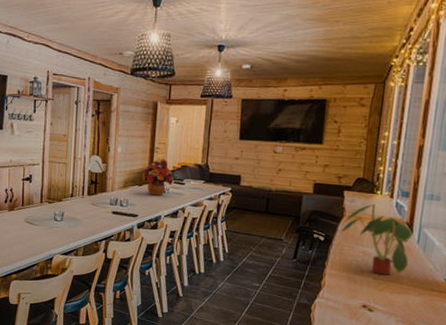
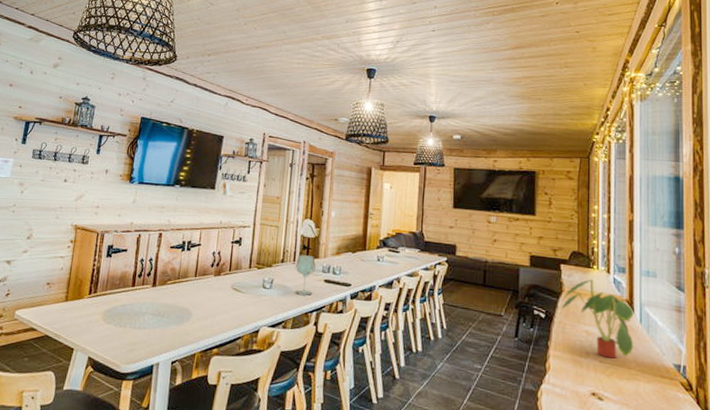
wine glass: none [84,189,104,226] -> present [295,255,316,296]
flower arrangement: present [142,159,174,196] -> none [355,225,388,264]

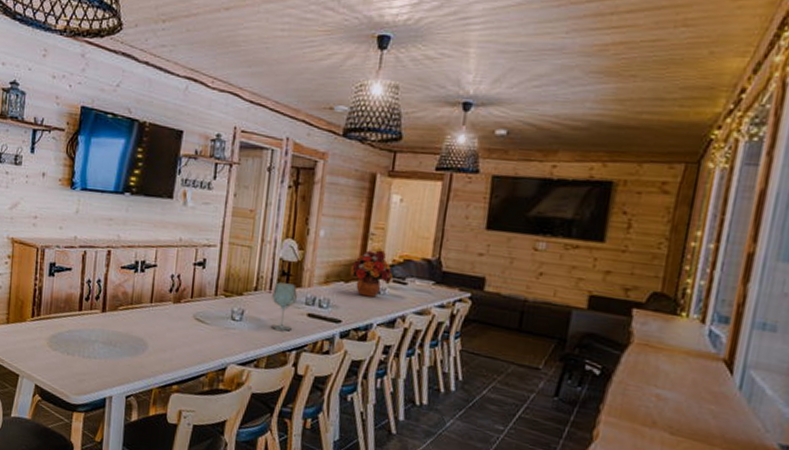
flower arrangement: none [355,225,388,264] -> present [349,248,393,298]
plant: present [561,279,634,359] -> none [624,329,733,432]

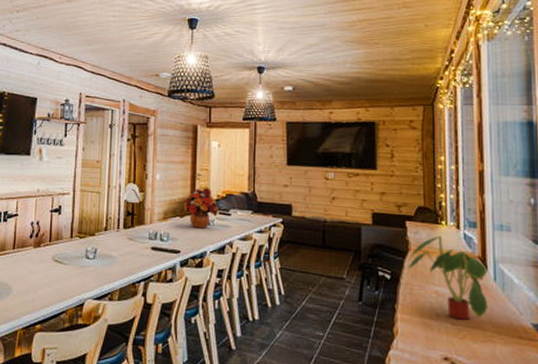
wine glass: present [272,282,298,331] -> none [120,222,142,265]
plant: none [624,329,733,432] -> present [407,235,488,320]

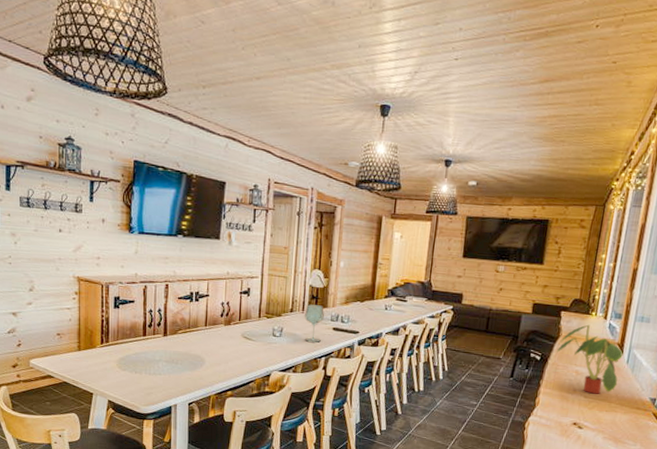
wine glass: none [120,222,142,265] -> present [304,304,325,343]
flower arrangement: present [183,186,219,229] -> none [364,275,396,313]

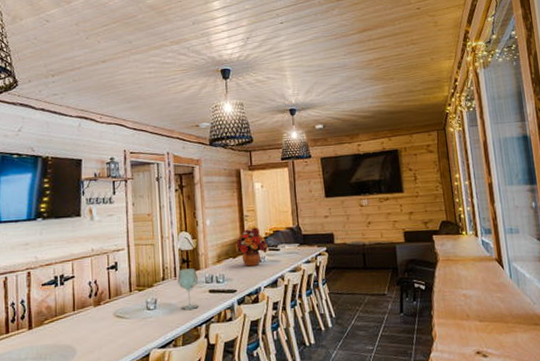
flower arrangement: none [364,275,396,313] -> present [235,226,268,267]
plant: present [556,324,623,394] -> none [438,244,508,317]

